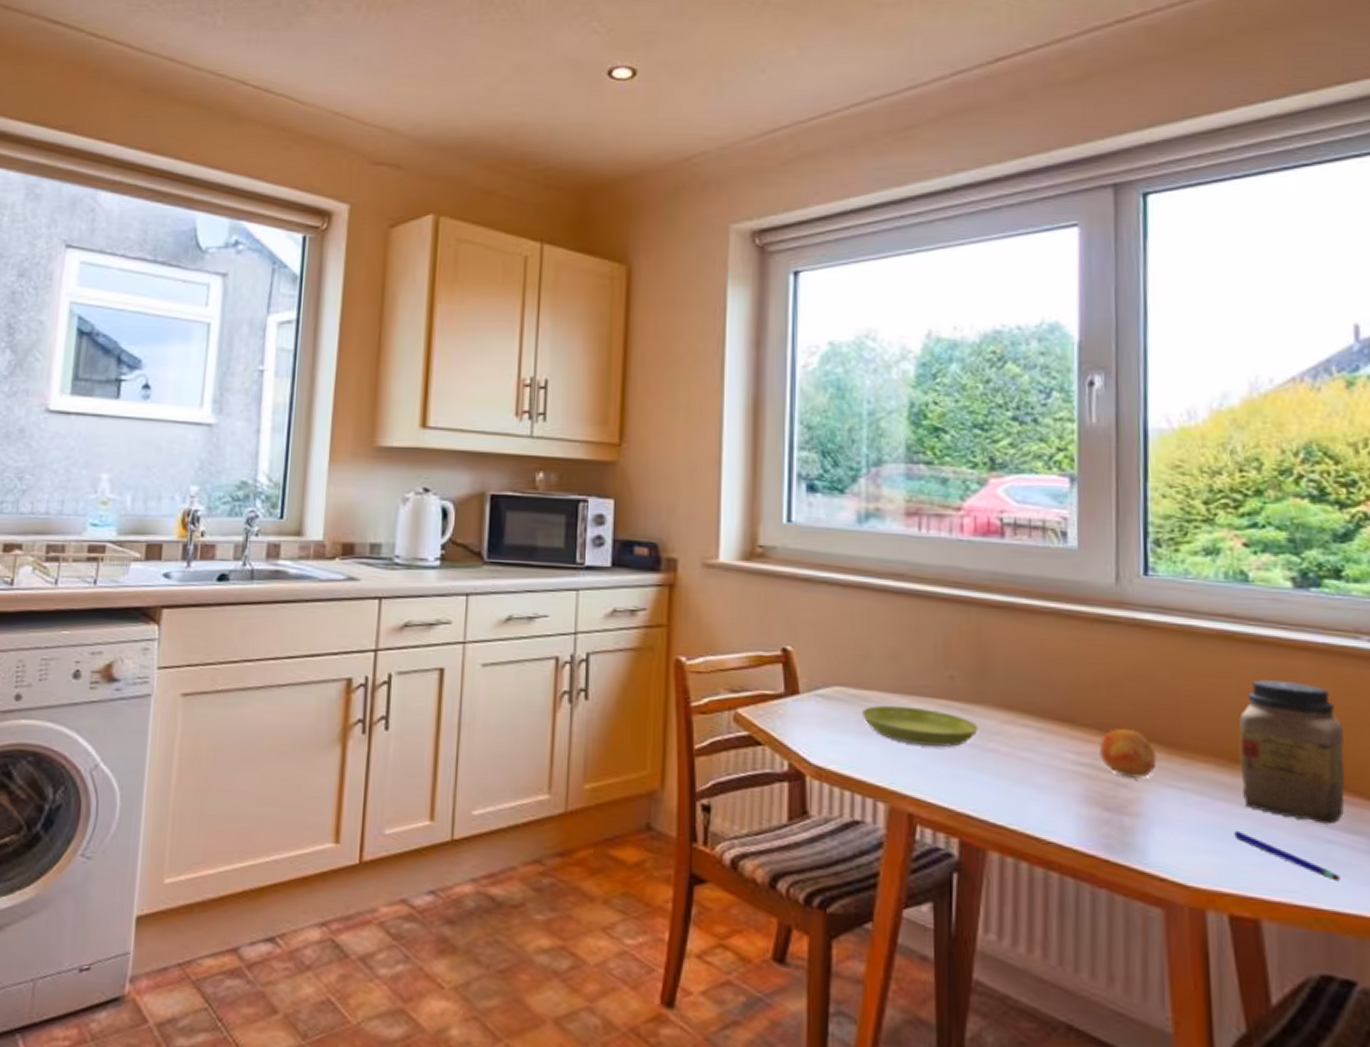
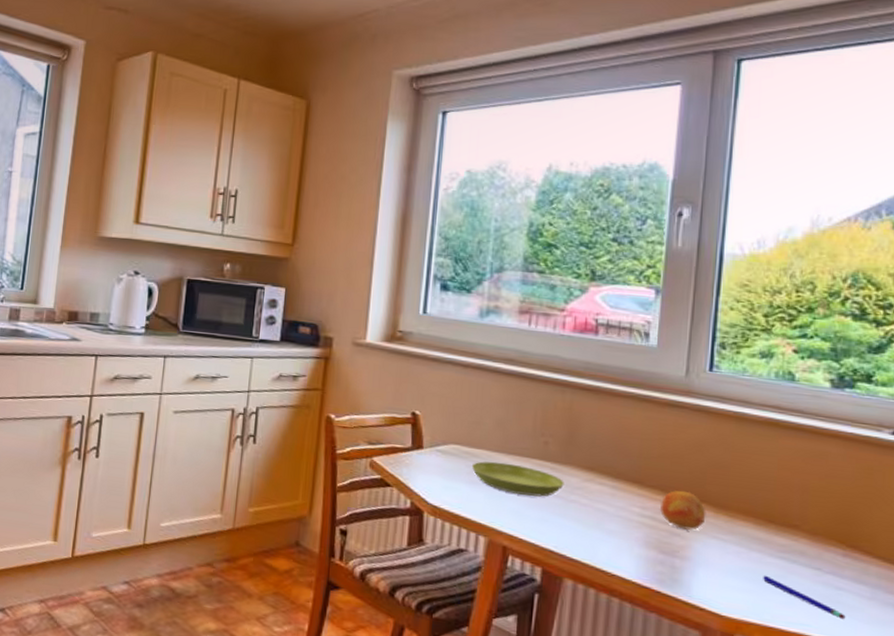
jar: present [1238,680,1346,825] -> none [773,459,860,575]

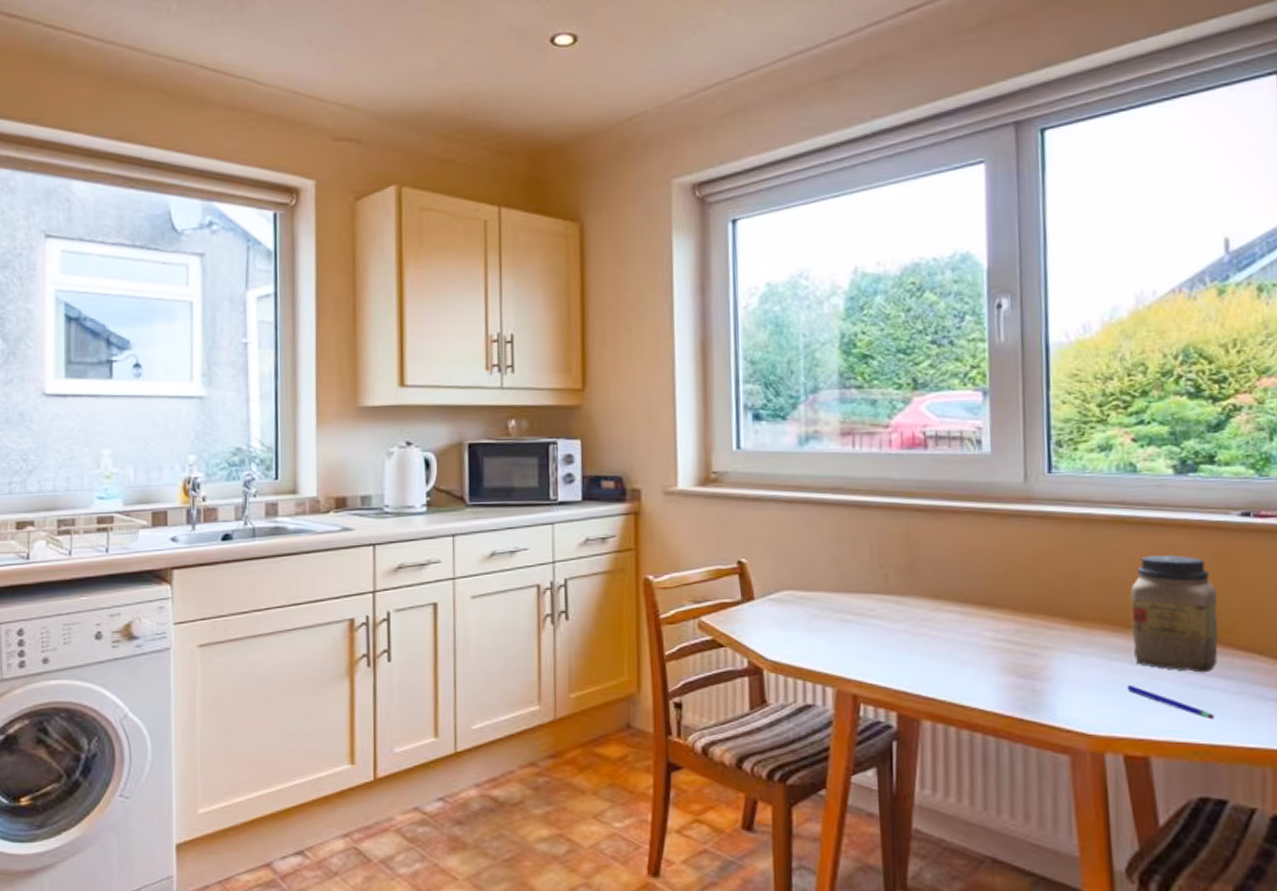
saucer: present [471,461,564,497] -> none [808,603,910,635]
fruit: present [659,490,706,530] -> none [1013,606,1062,648]
jar: none [773,459,860,575] -> present [1130,555,1219,673]

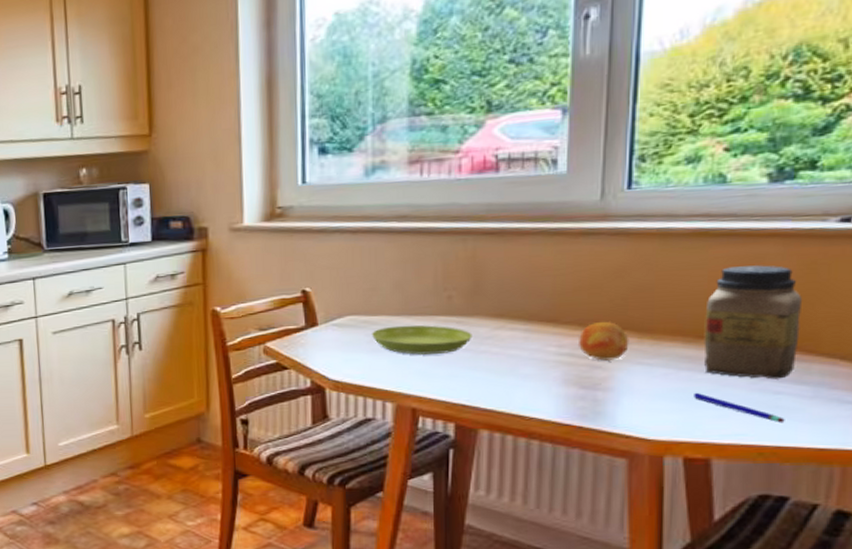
saucer: none [808,603,910,635] -> present [371,324,472,355]
fruit: none [1013,606,1062,648] -> present [577,321,629,361]

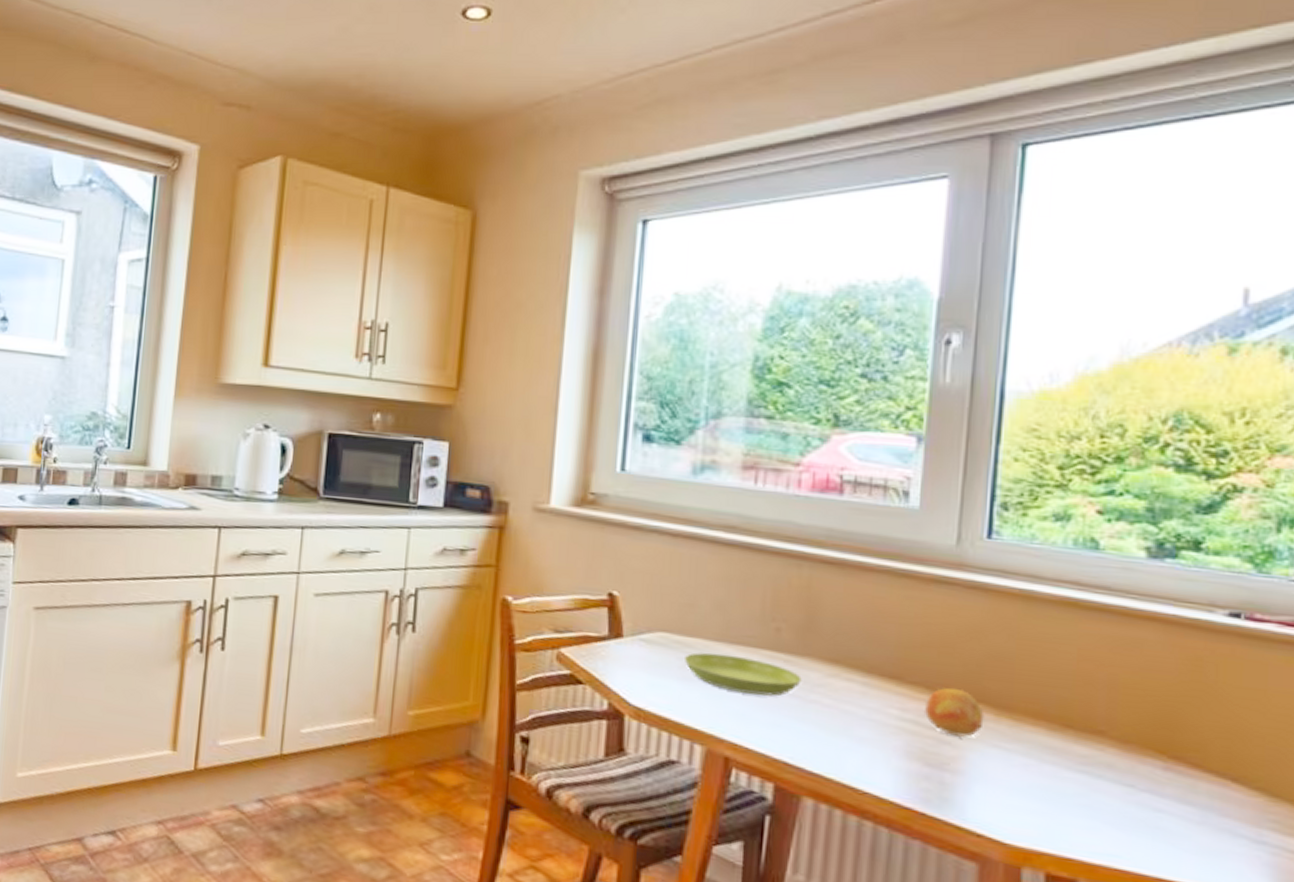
pen: present [694,392,785,423] -> none [1059,793,1167,850]
jar: present [704,265,802,379] -> none [1071,647,1186,794]

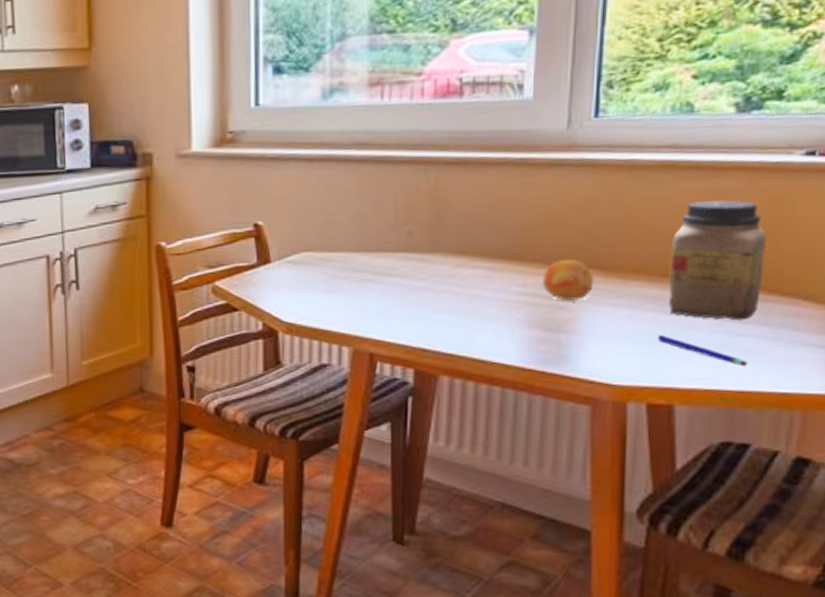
saucer: present [683,652,802,696] -> none [327,262,434,295]
pen: none [1059,793,1167,850] -> present [658,334,748,367]
jar: none [1071,647,1186,794] -> present [669,200,766,321]

